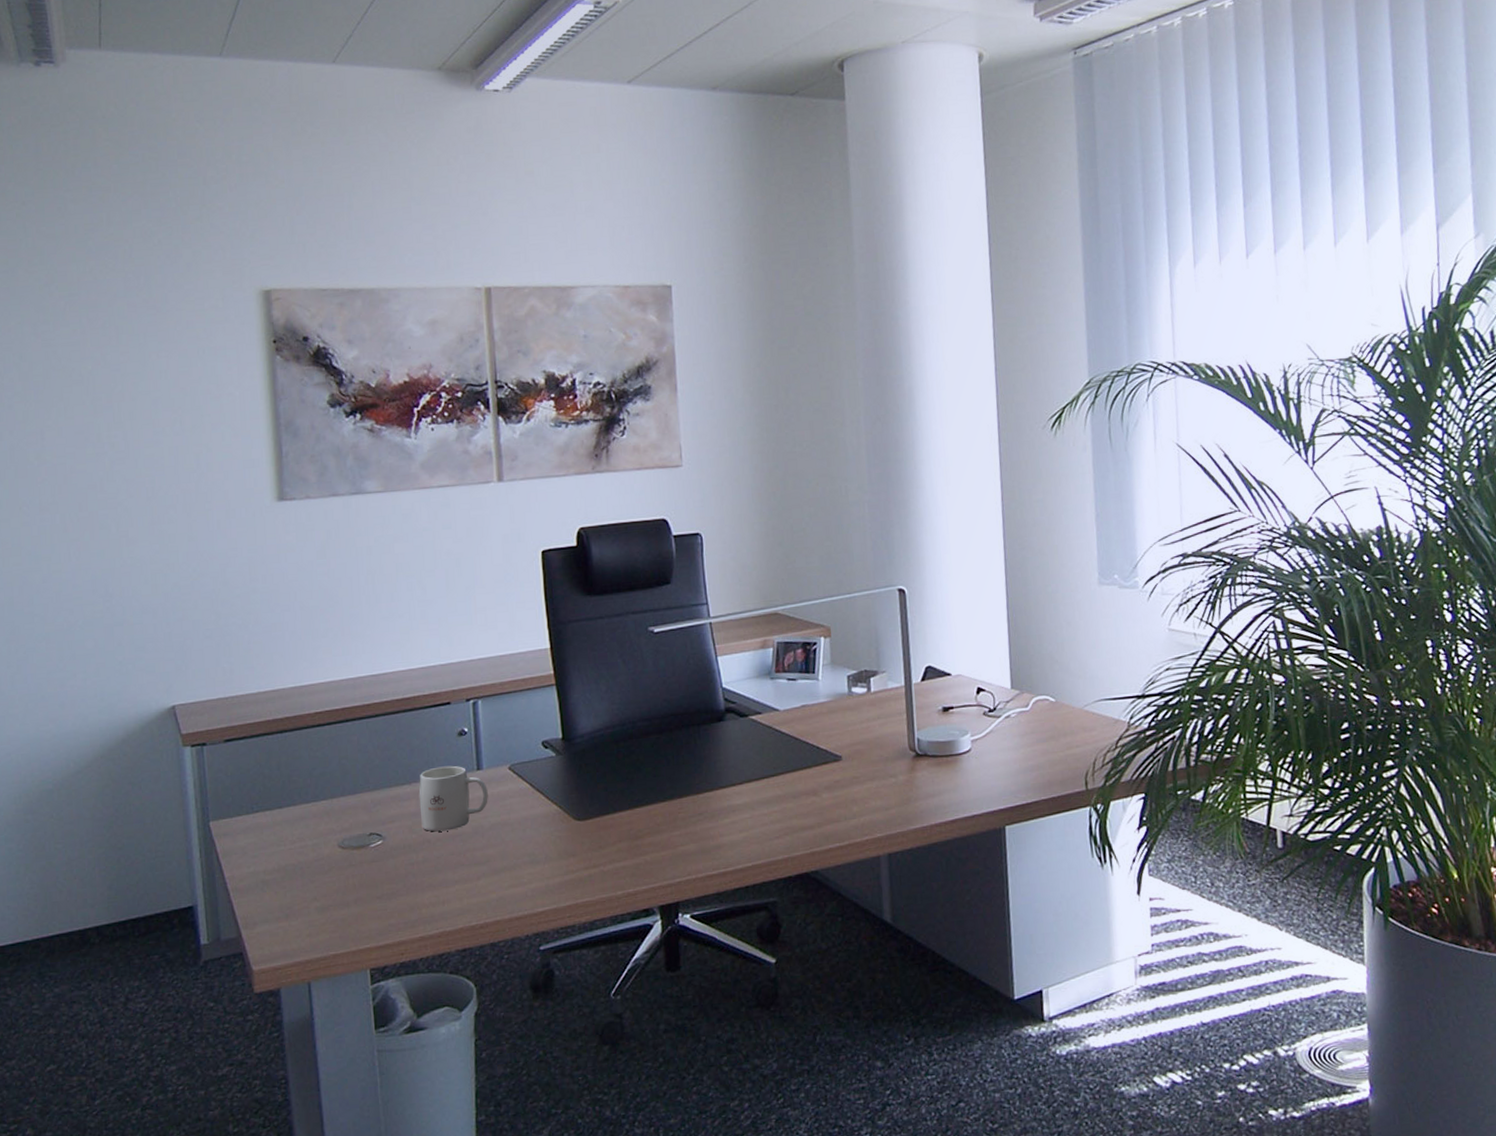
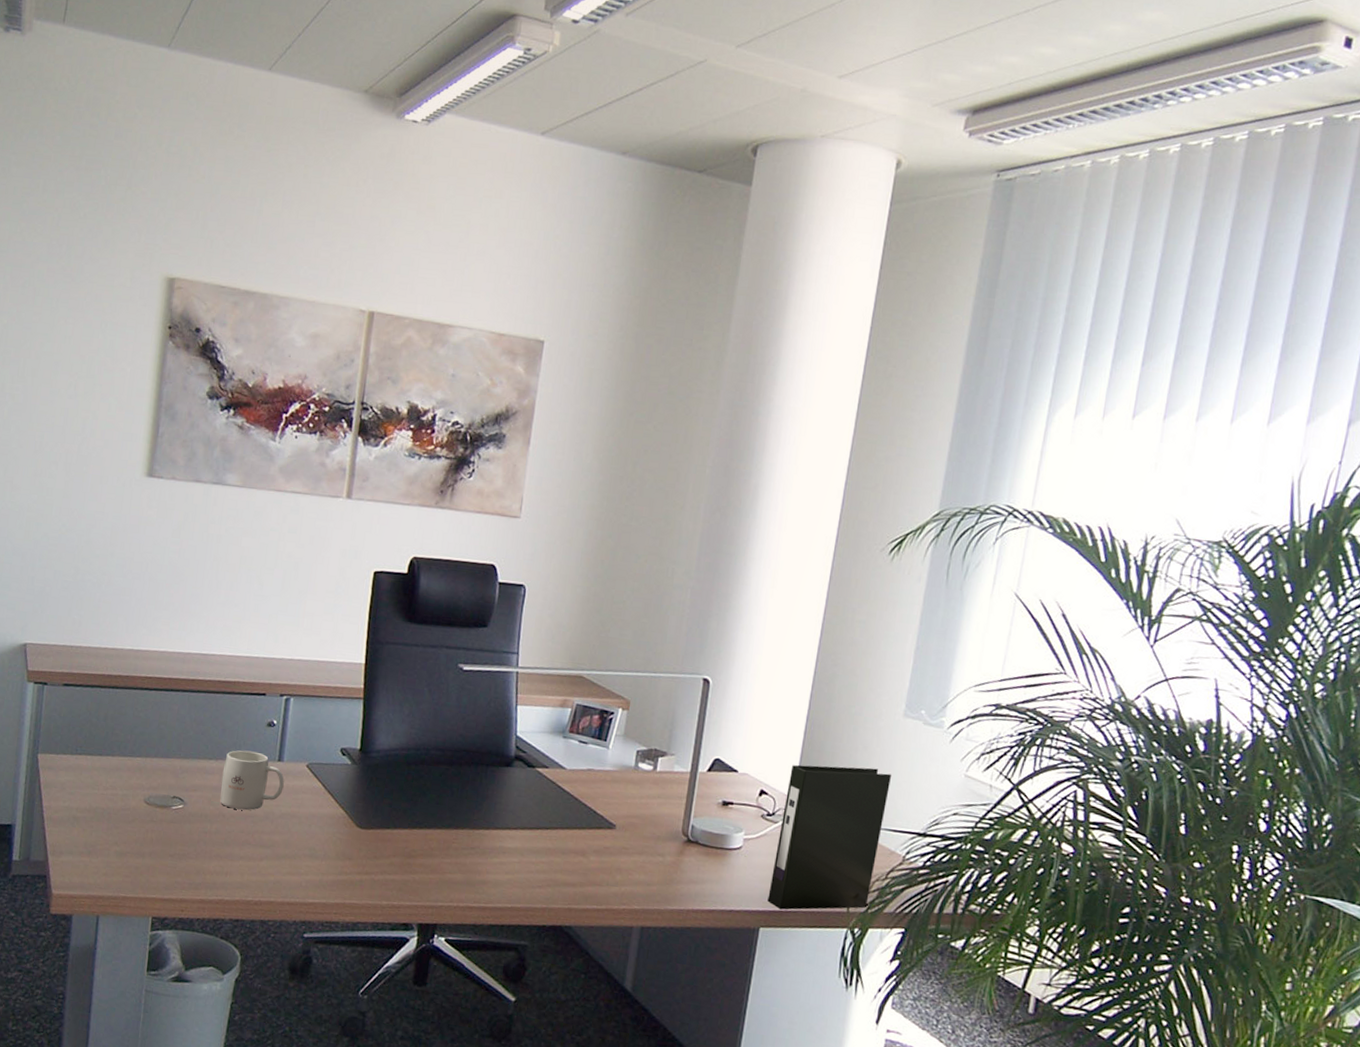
binder: none [1002,641,1104,803] -> present [767,765,892,910]

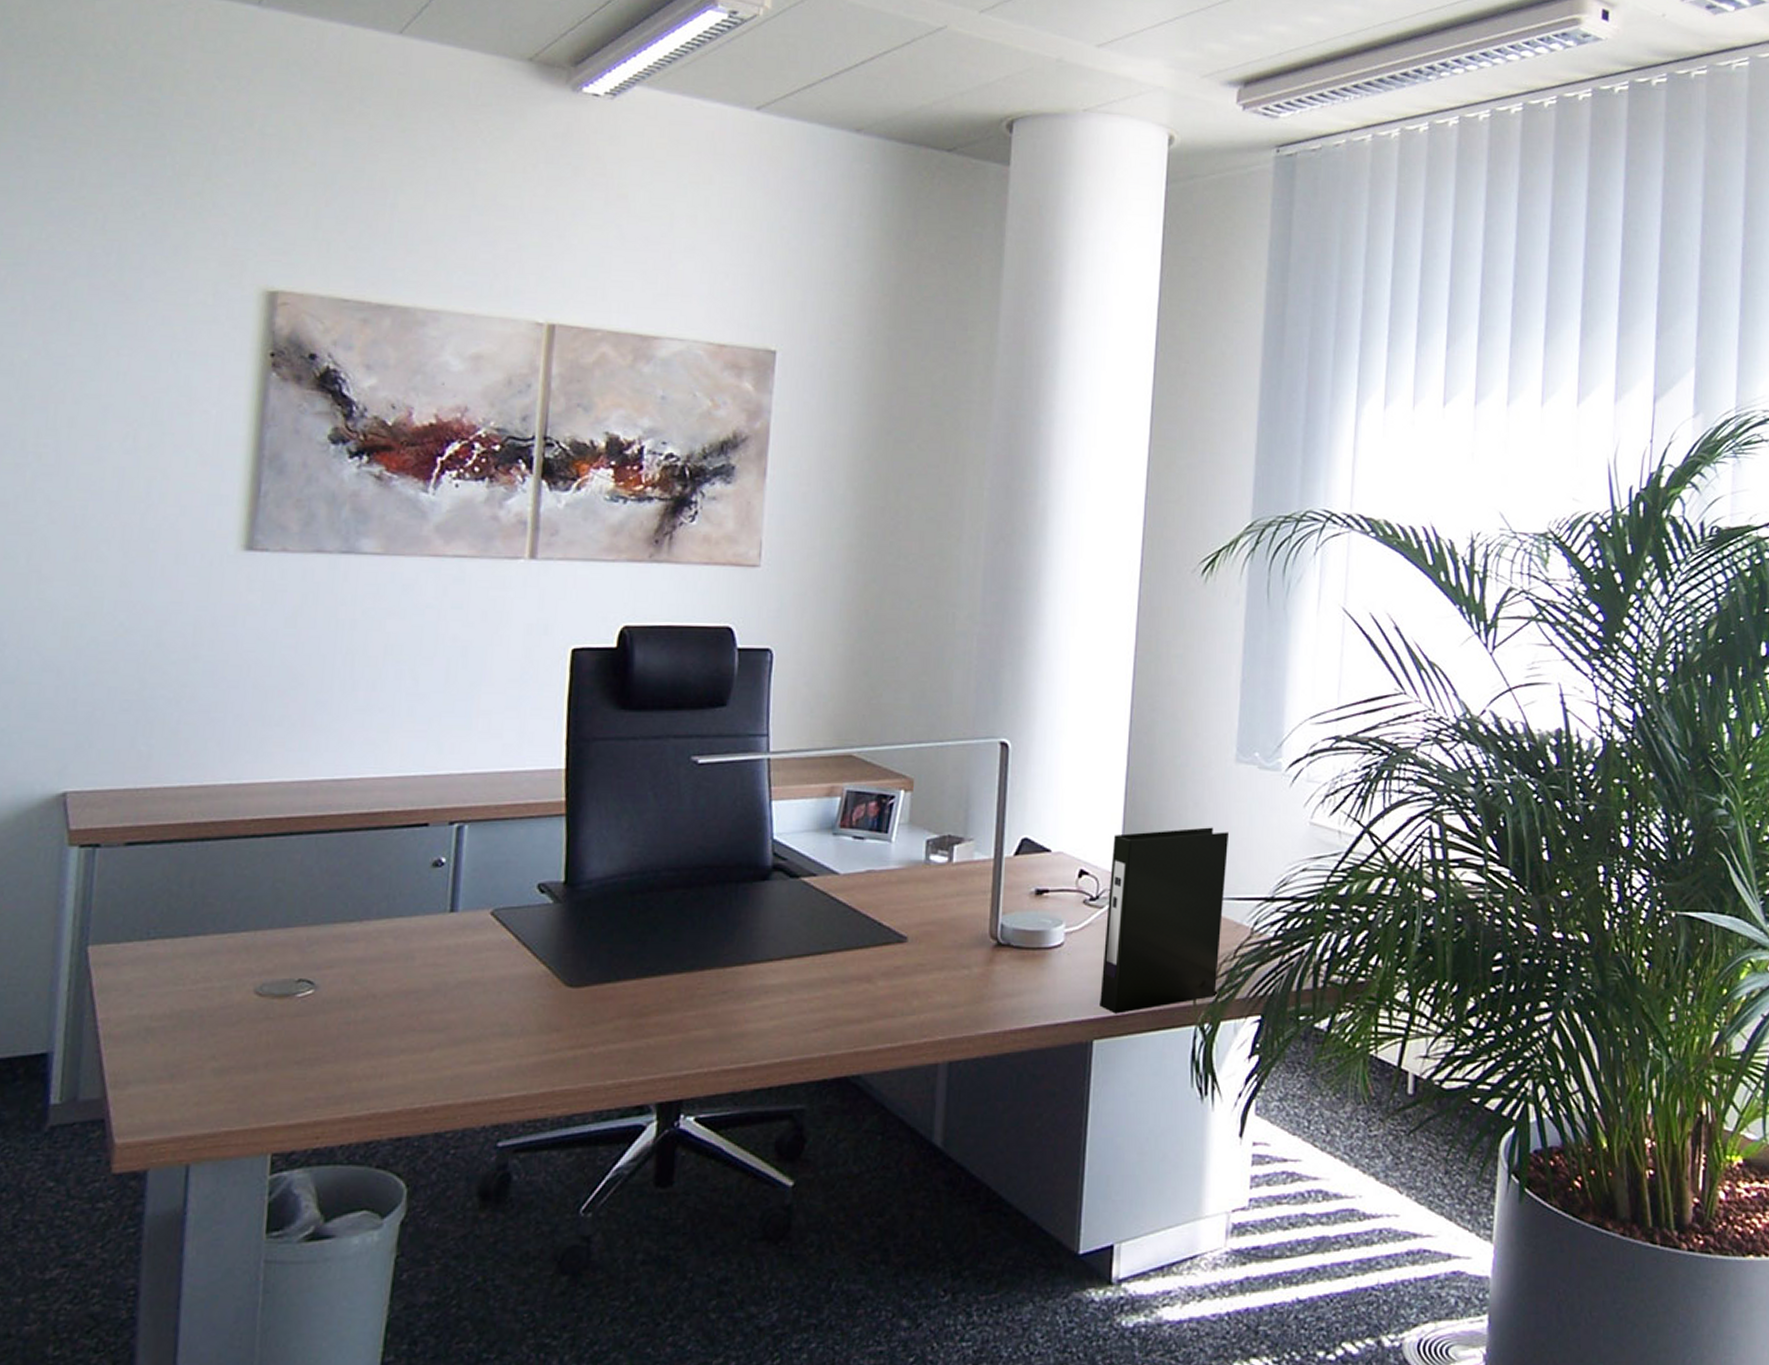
mug: present [220,750,284,811] -> none [367,903,460,985]

